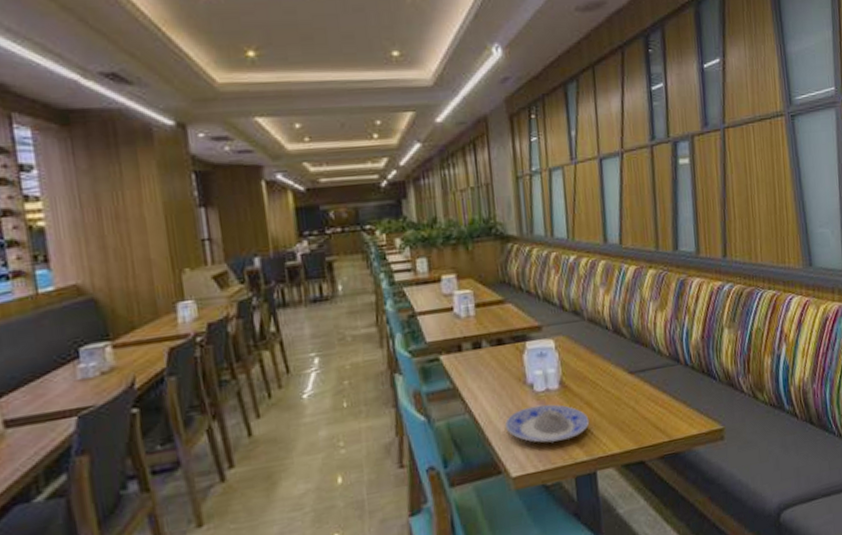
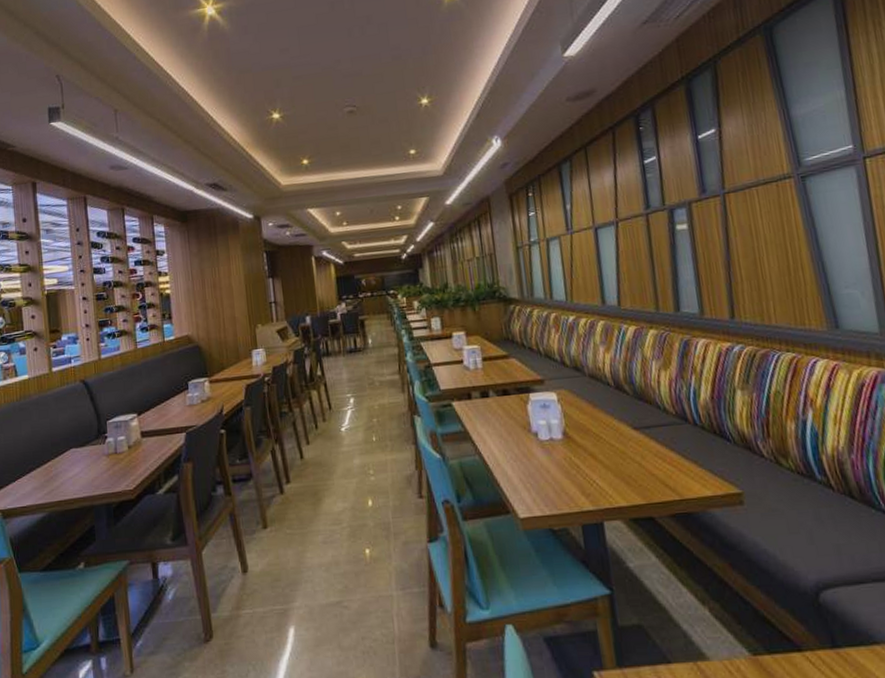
plate: present [504,404,590,443] -> none [511,452,595,490]

